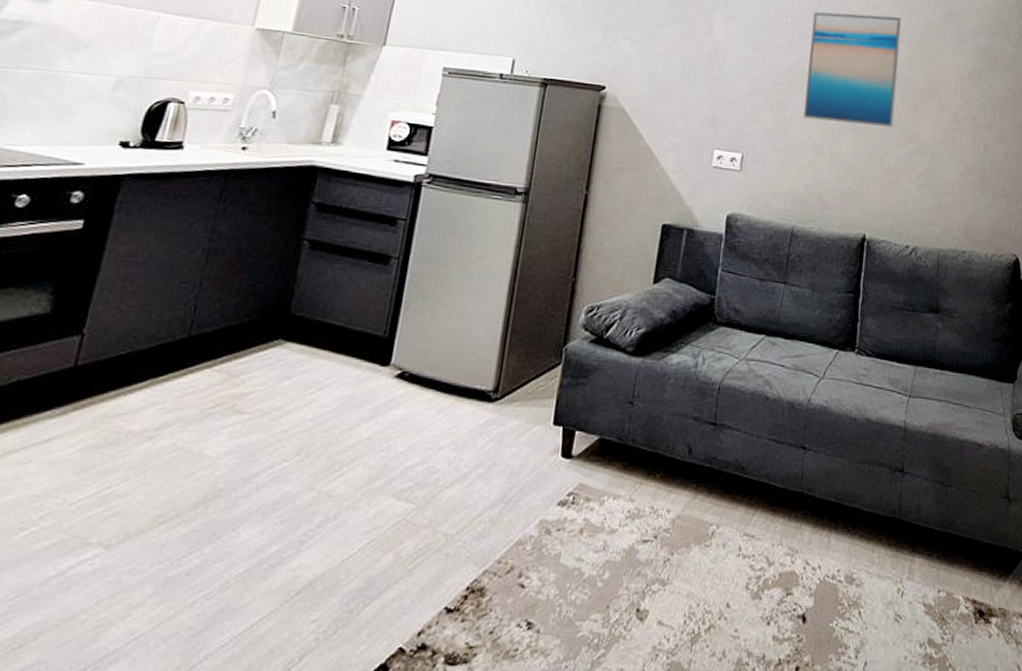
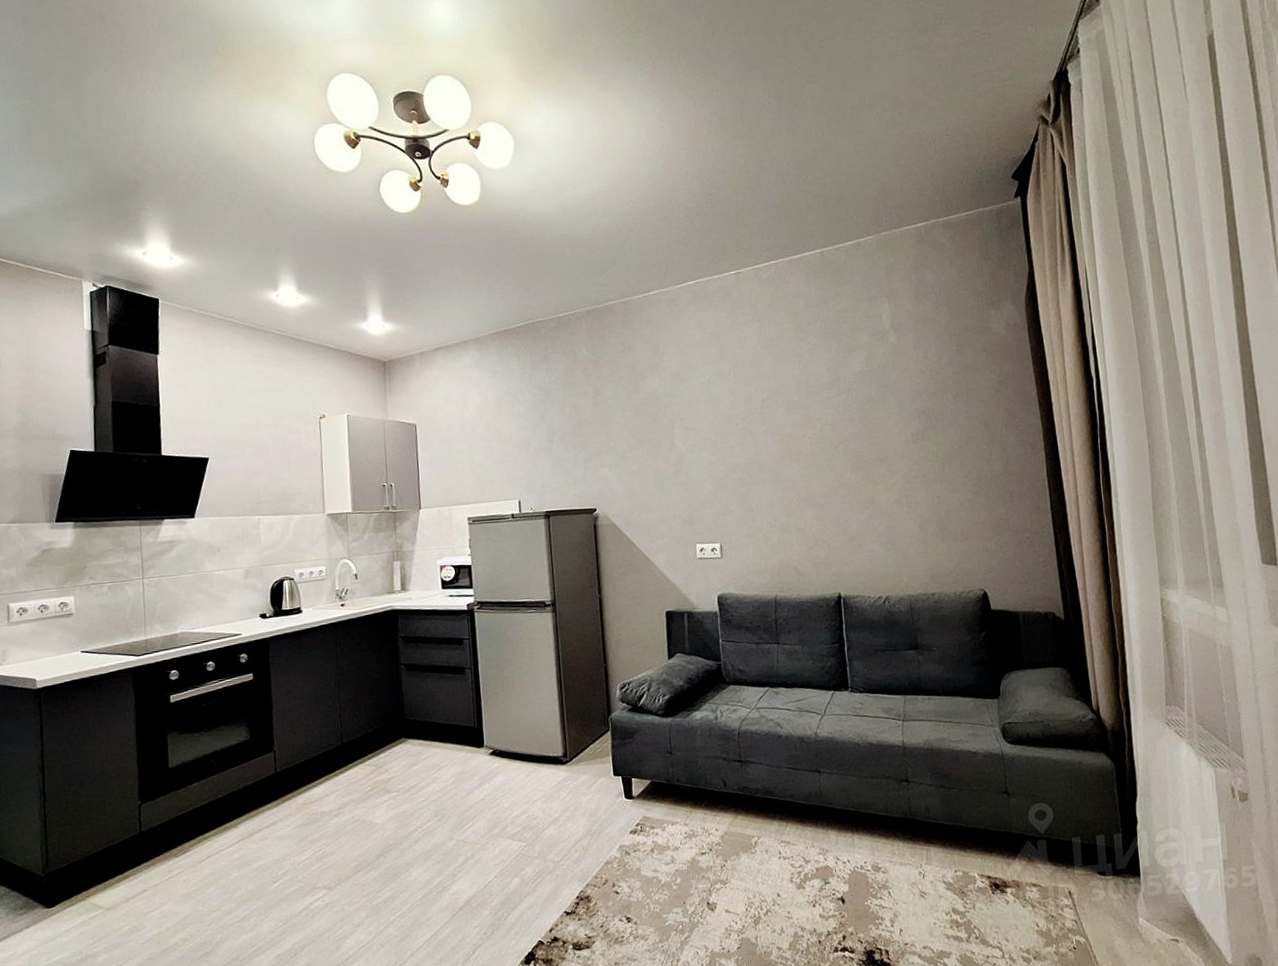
wall art: present [804,11,902,128] -> none [759,398,849,504]

